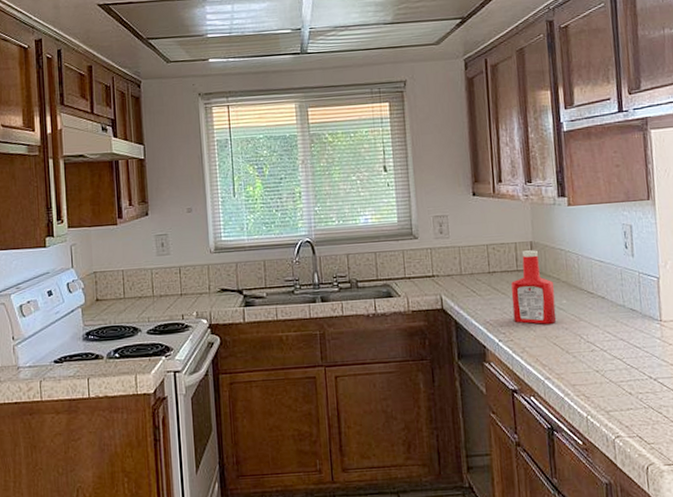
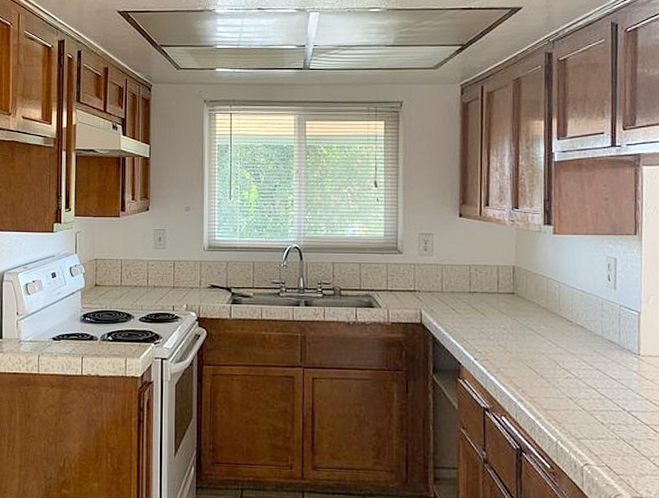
ketchup bottle: present [511,250,557,324] -> none [490,274,534,347]

